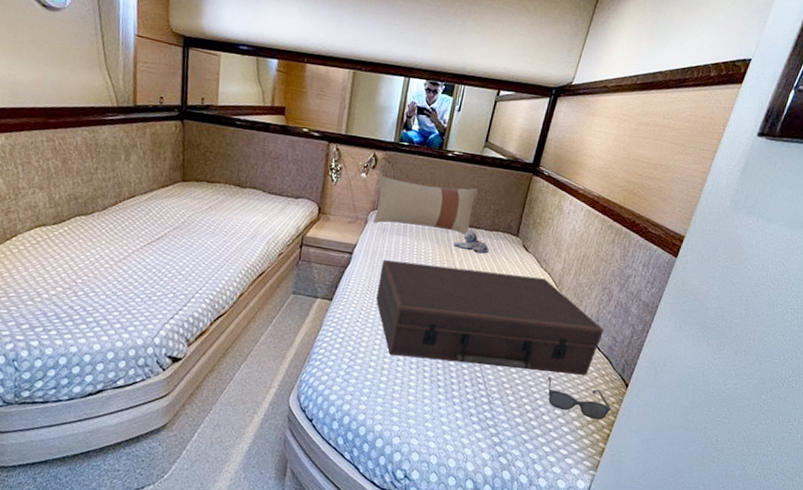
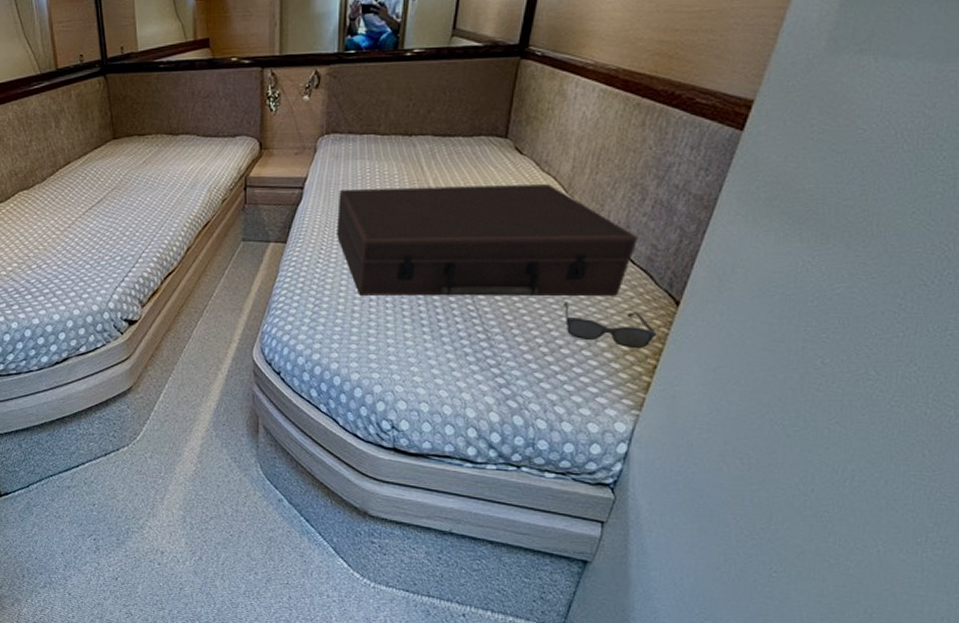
pillow: present [373,175,479,235] -> none [324,88,450,151]
plush toy: present [452,230,489,254] -> none [422,139,471,166]

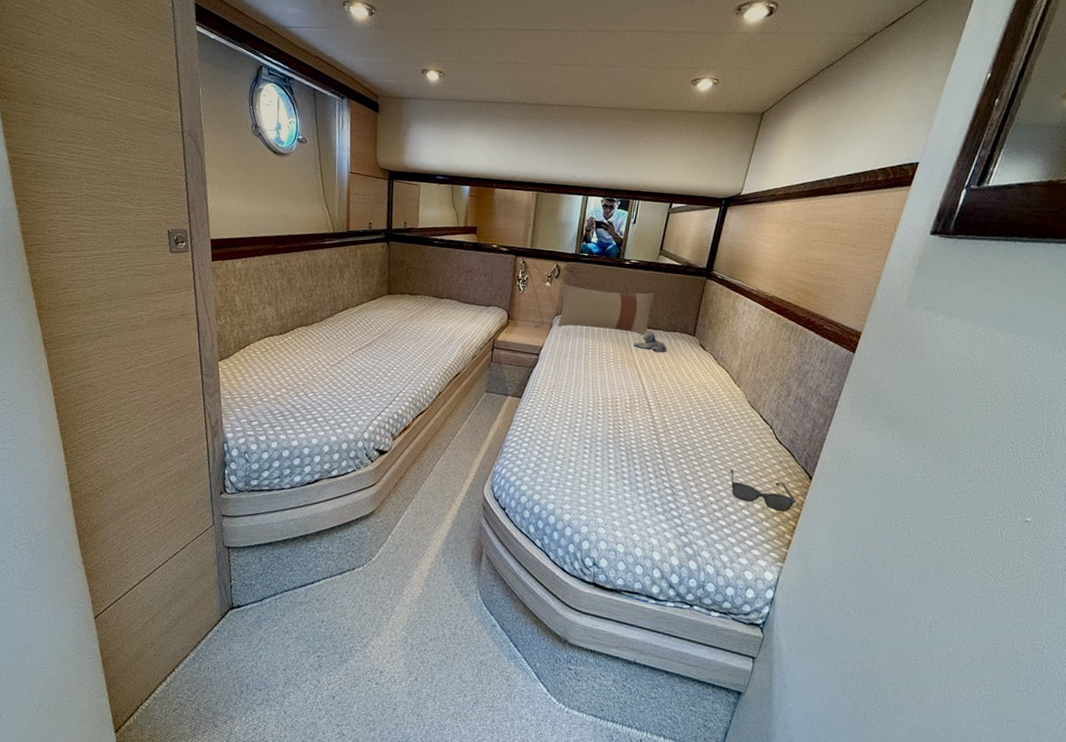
pillow: none [324,88,450,151] -> present [558,283,655,336]
suitcase: present [337,184,637,297] -> none [562,359,784,468]
plush toy: none [422,139,471,166] -> present [632,331,668,353]

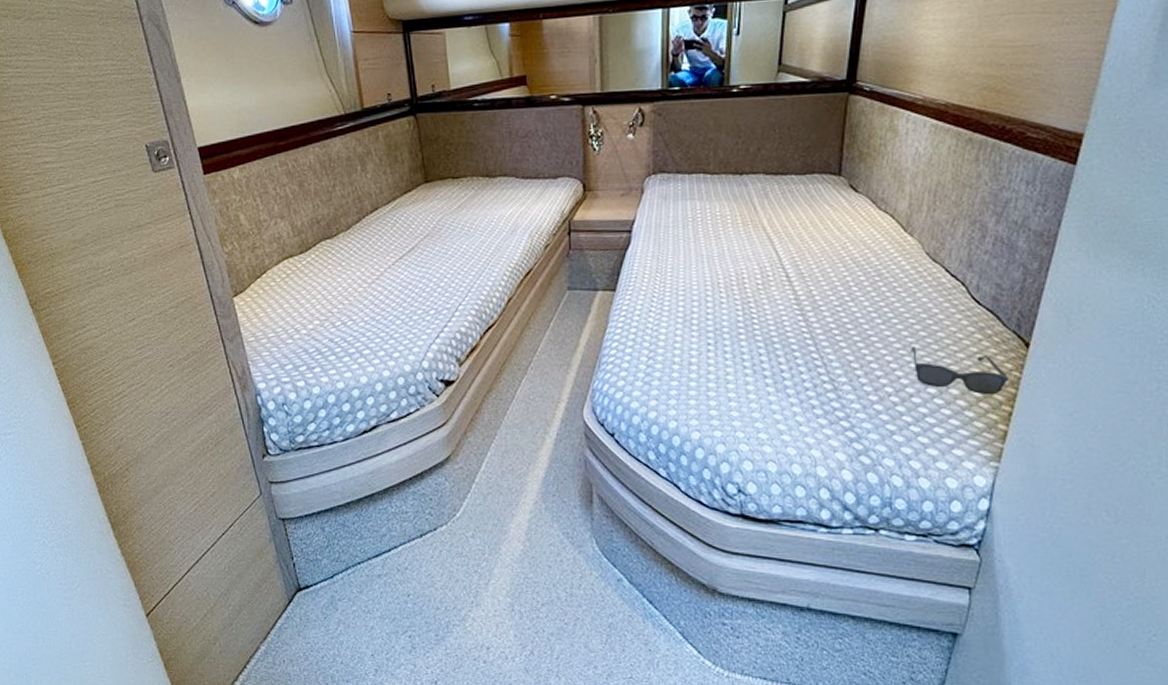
pillow: present [558,283,655,336] -> none [649,125,779,191]
plush toy: present [632,331,668,353] -> none [755,178,805,205]

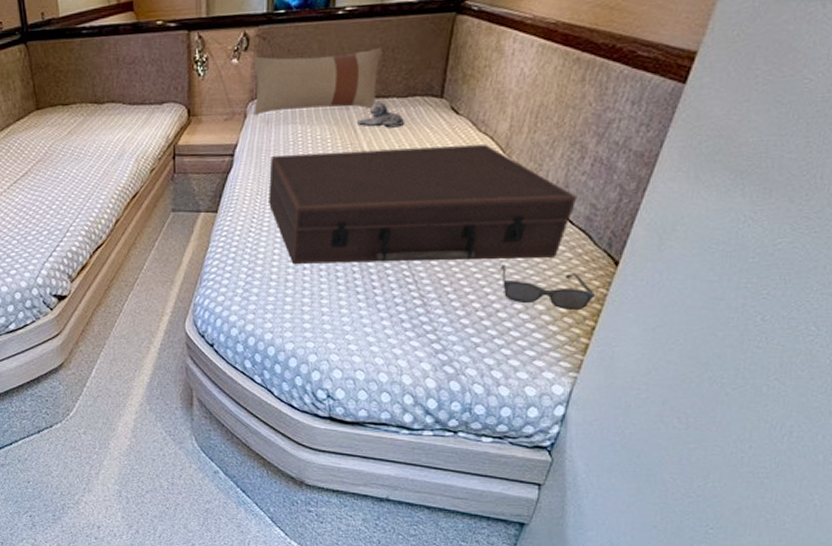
pillow: none [649,125,779,191] -> present [254,47,383,116]
suitcase: none [668,223,981,346] -> present [269,145,576,264]
plush toy: none [755,178,805,205] -> present [356,101,405,128]

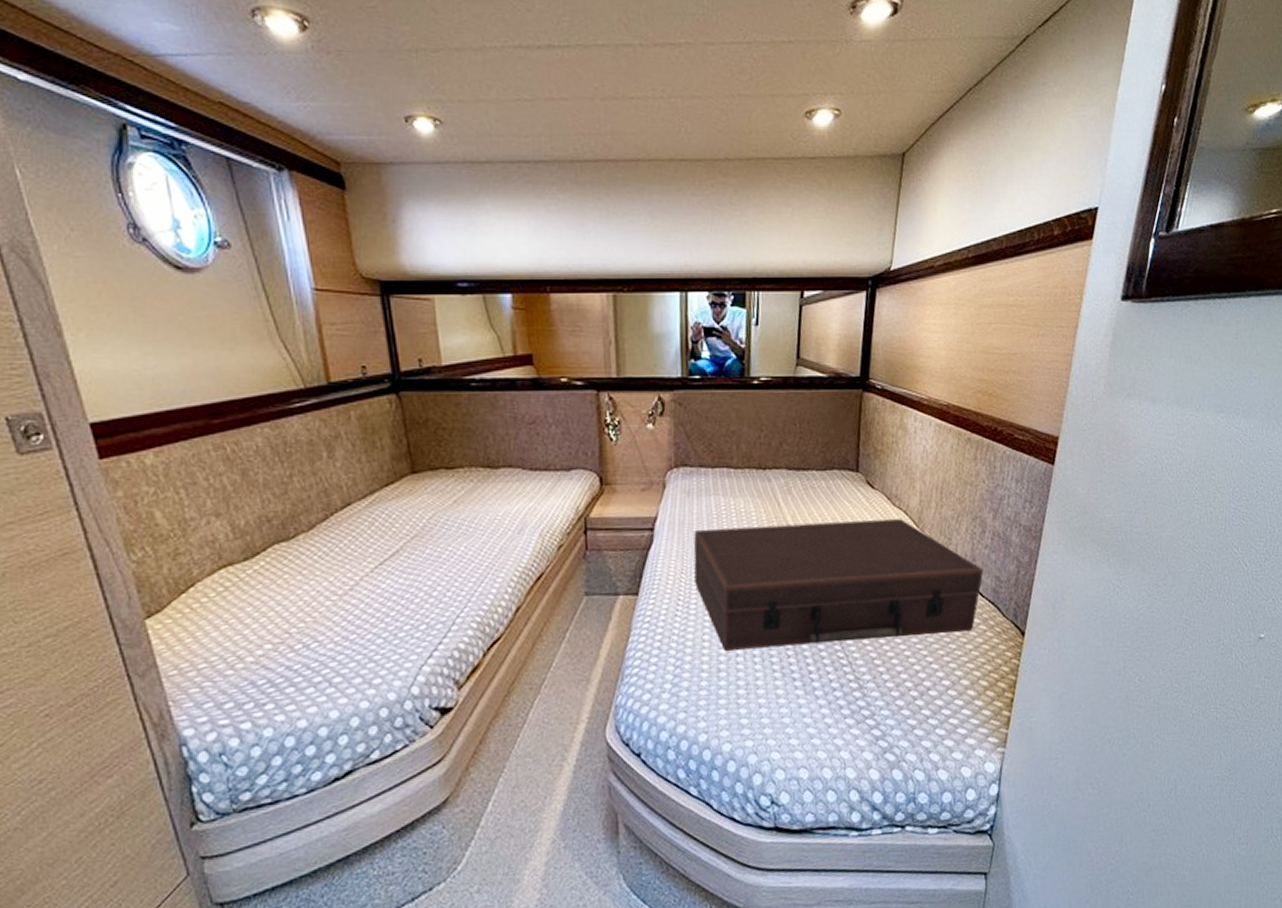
pillow: present [254,47,383,116] -> none [670,419,799,486]
plush toy: present [356,101,405,128] -> none [779,473,826,501]
sunglasses: present [500,264,596,310] -> none [926,640,1010,683]

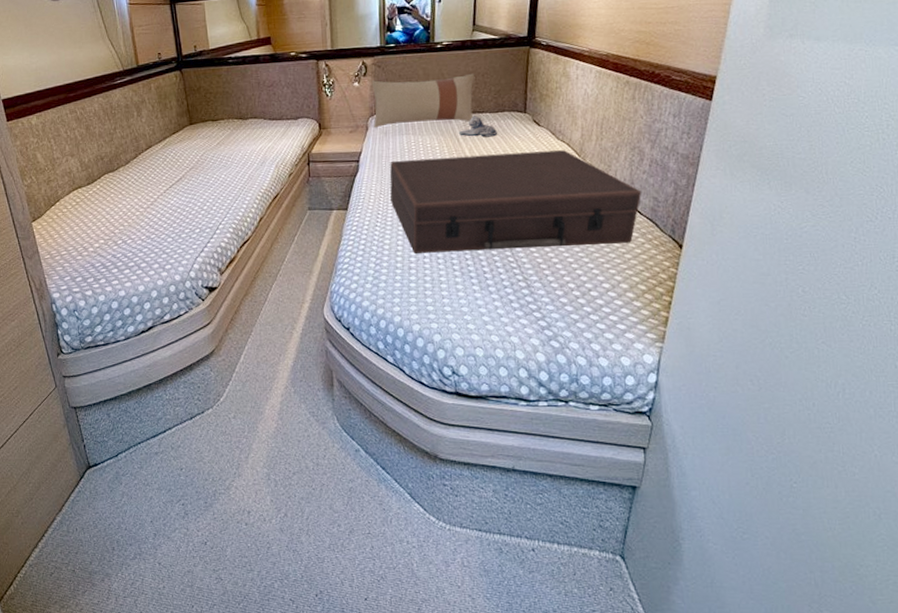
pillow: none [670,419,799,486] -> present [371,73,475,128]
plush toy: none [779,473,826,501] -> present [458,115,498,137]

